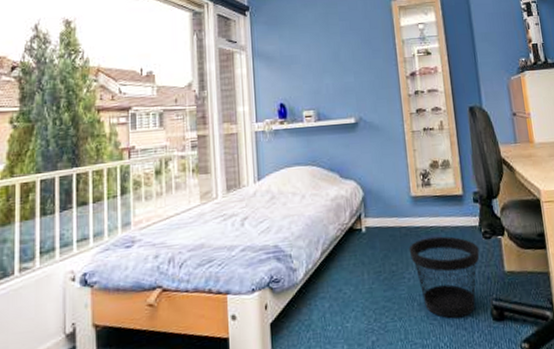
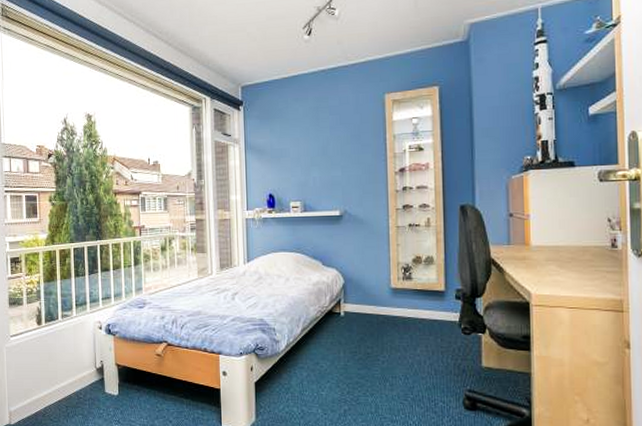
wastebasket: present [409,236,480,319] -> none [385,327,457,402]

